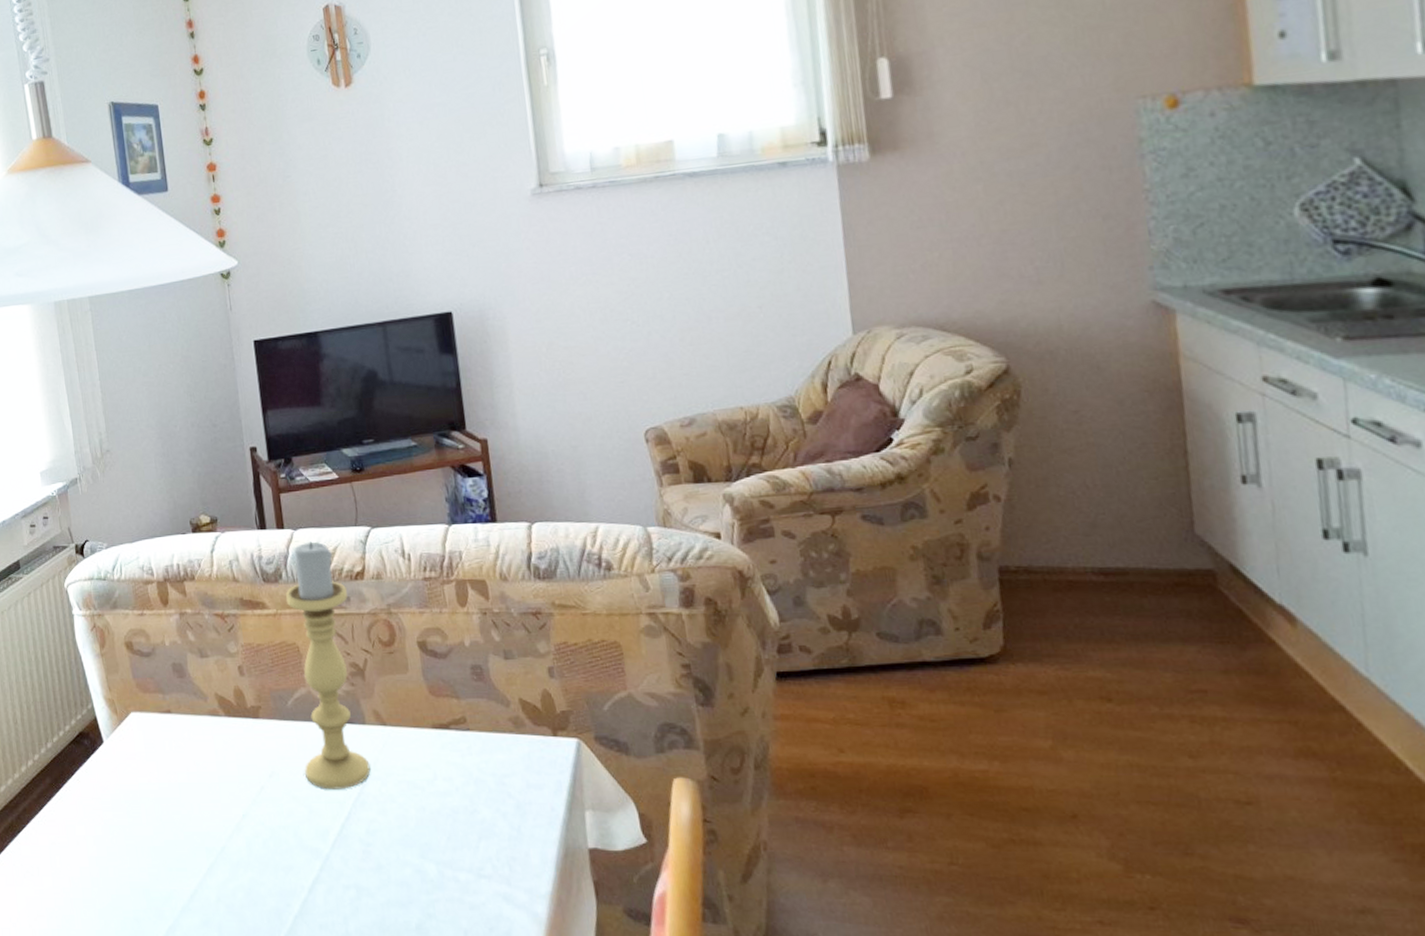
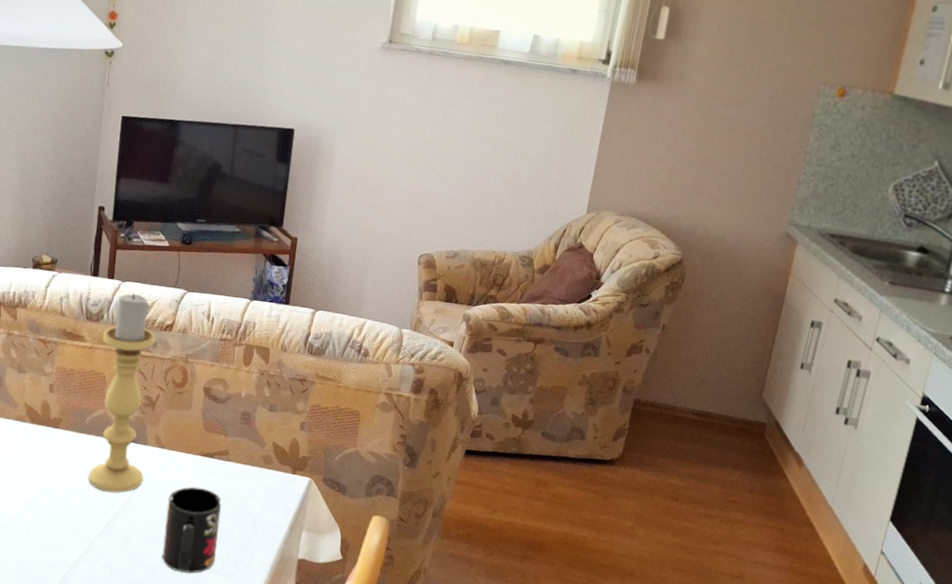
mug: none [405,769,483,885] -> present [162,486,222,574]

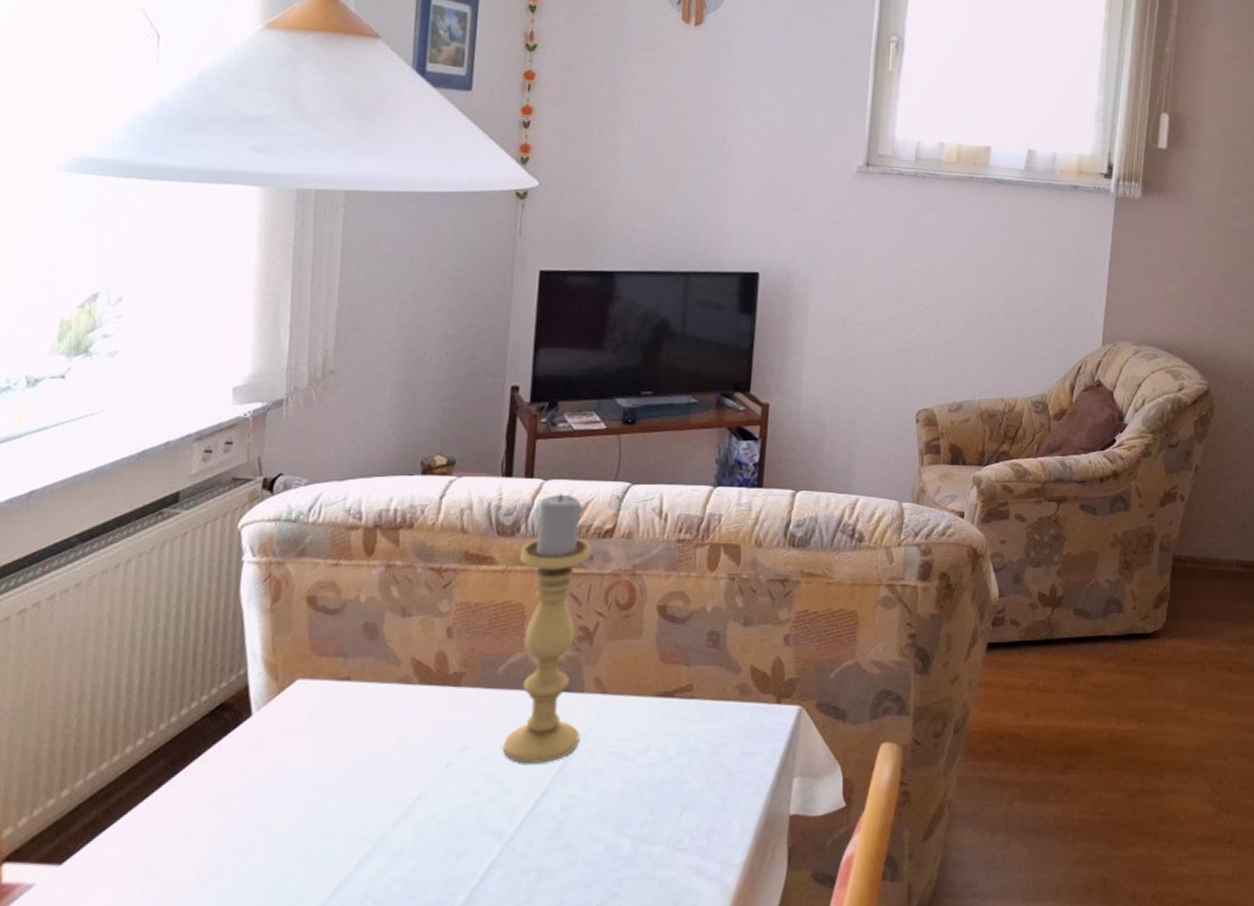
mug: present [162,486,222,574] -> none [608,739,688,860]

